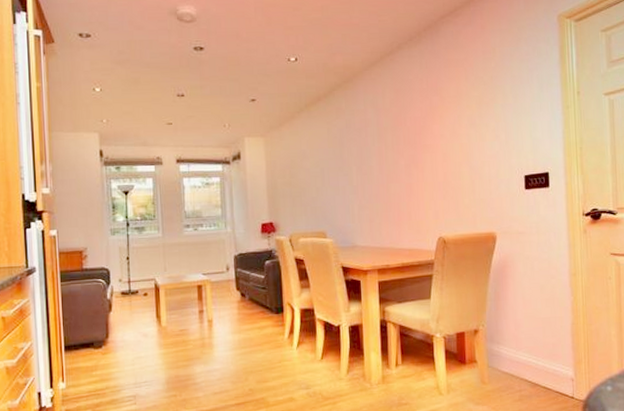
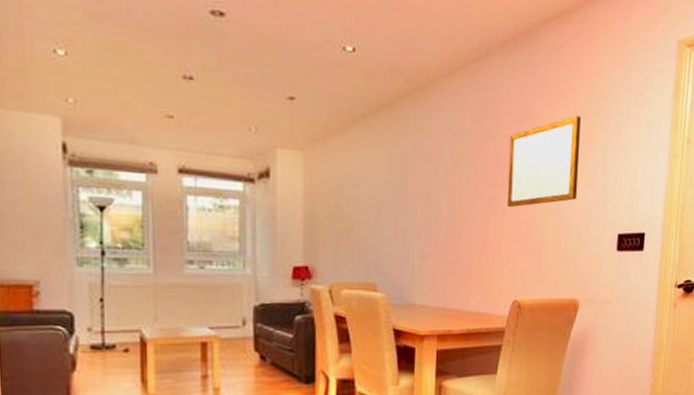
writing board: none [422,84,485,163] -> present [506,115,582,208]

